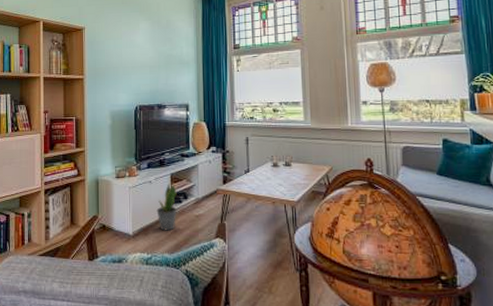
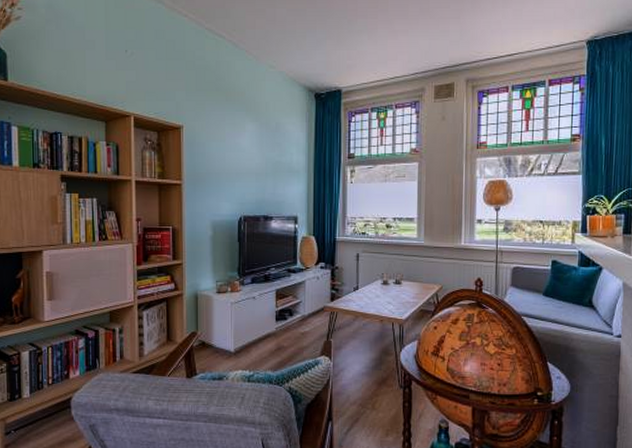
potted plant: present [156,184,177,231] -> none [260,300,282,348]

